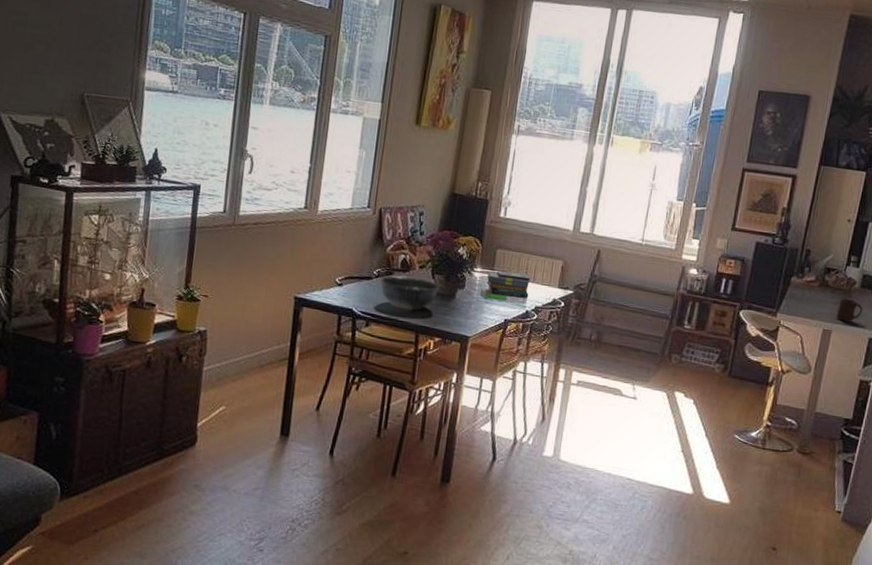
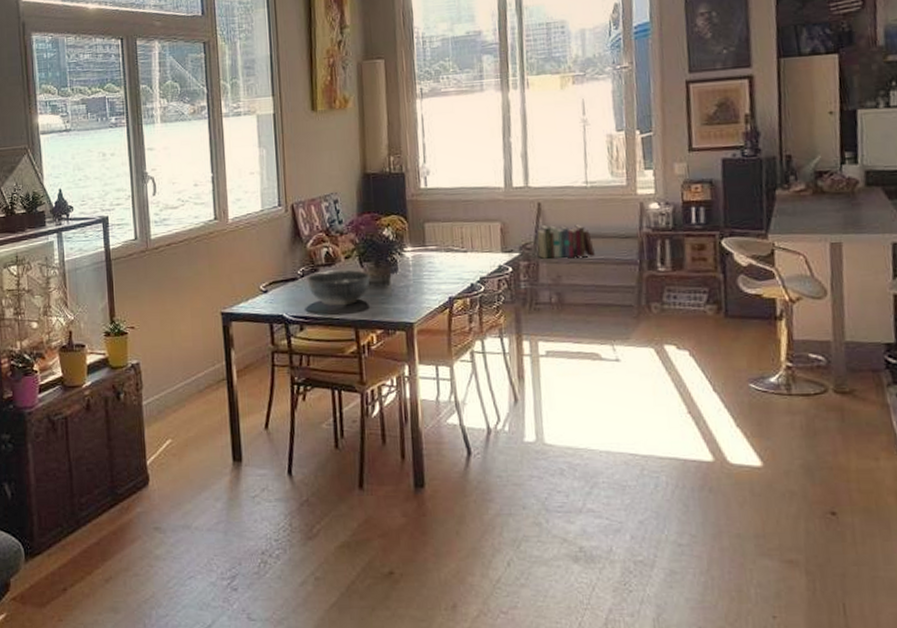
books: present [479,270,531,303] -> none [415,244,470,280]
books: none [589,270,637,306] -> present [537,225,595,259]
cup: present [836,298,863,322] -> none [842,202,876,229]

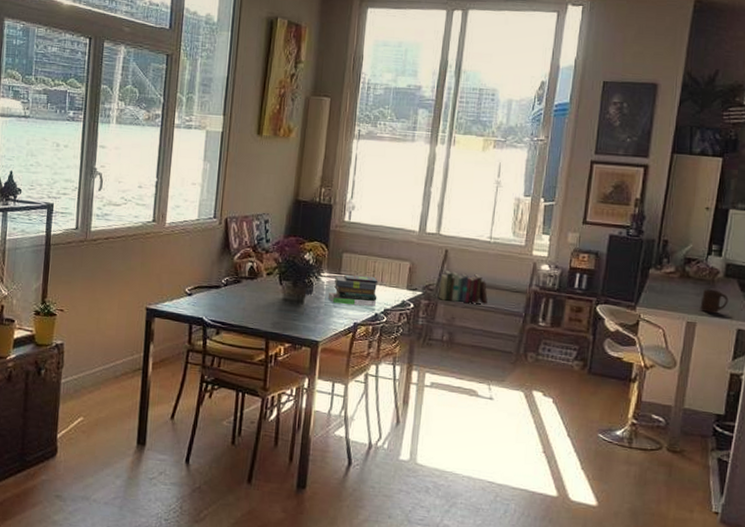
bowl: present [307,270,370,305] -> none [229,283,287,317]
books: none [415,244,470,280] -> present [327,274,378,306]
cup: none [842,202,876,229] -> present [700,289,729,314]

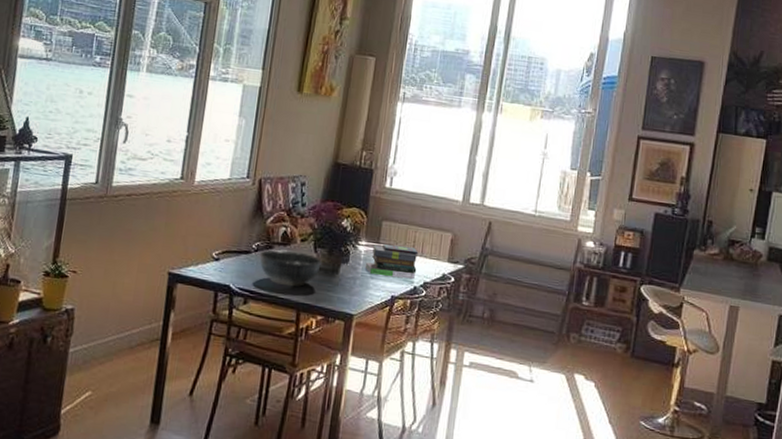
bowl: none [229,283,287,317] -> present [259,249,322,287]
books: present [439,270,488,305] -> none [481,243,531,282]
cup: present [700,289,729,314] -> none [743,272,771,298]

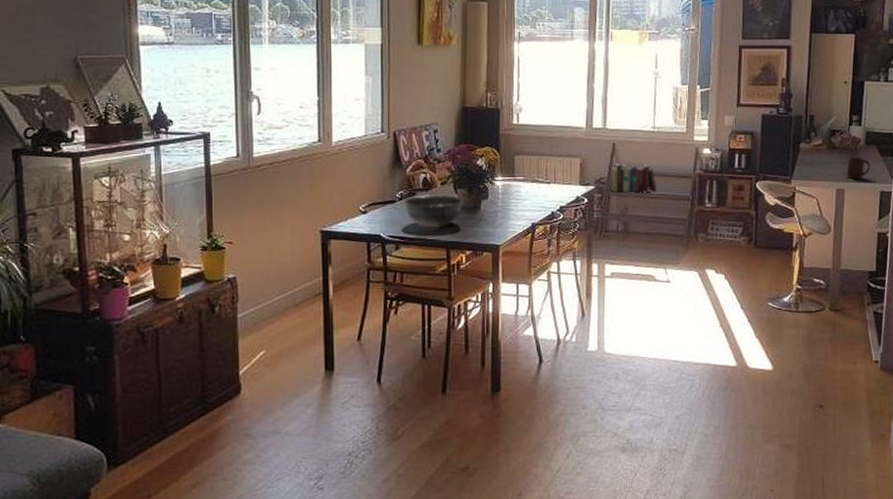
books: present [364,243,419,279] -> none [503,176,552,207]
books: none [481,243,531,282] -> present [610,163,657,193]
cup: none [743,272,771,298] -> present [847,157,871,179]

